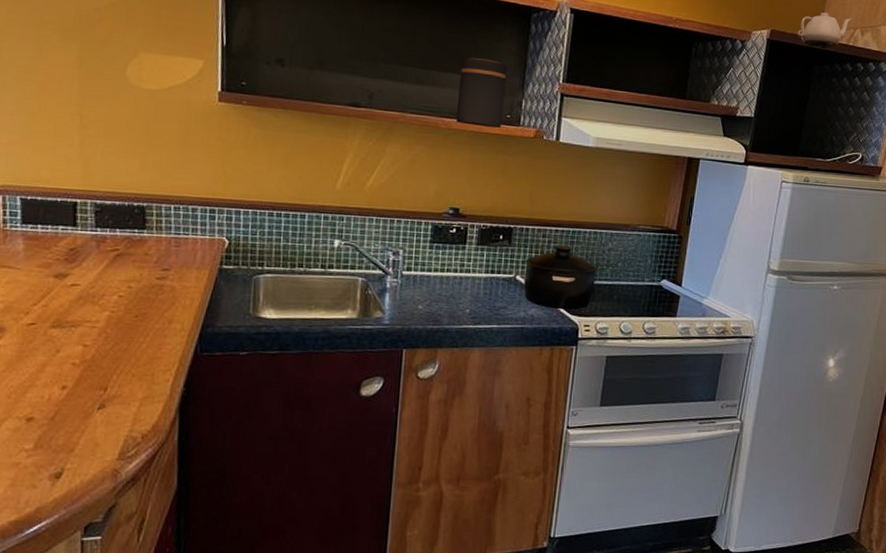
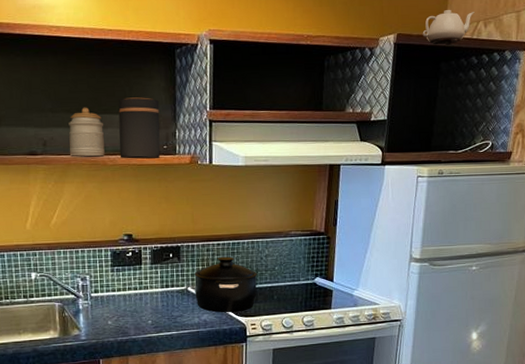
jar: none [398,61,442,119] -> present [68,107,105,158]

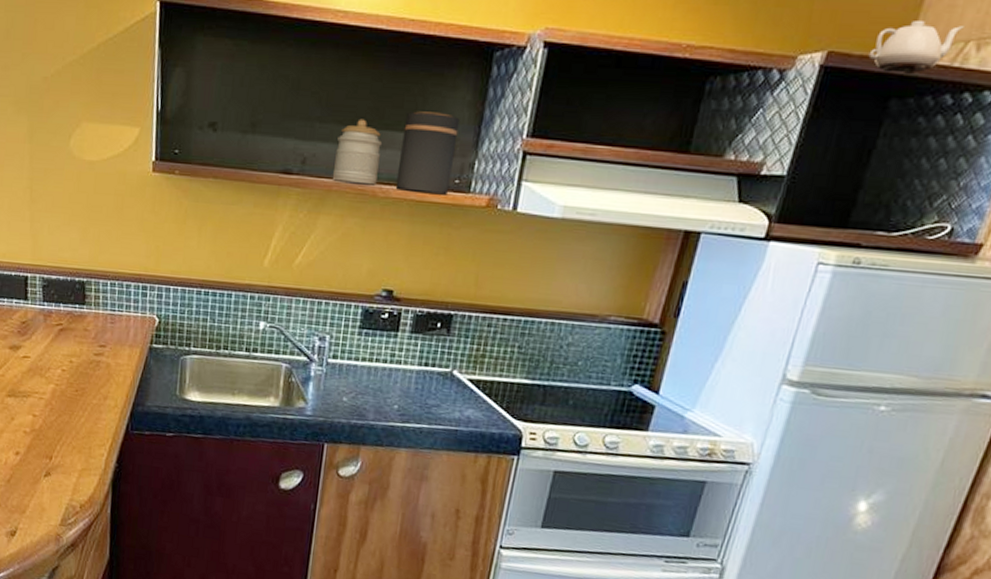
saucepan: present [194,256,257,312] -> none [461,336,552,414]

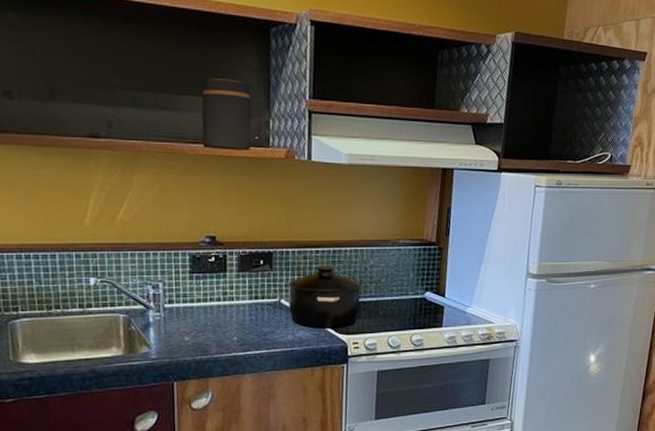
jar: present [332,119,383,187] -> none [140,85,185,146]
saucepan: none [461,336,552,414] -> present [289,266,361,329]
teapot: present [868,21,966,74] -> none [541,11,595,49]

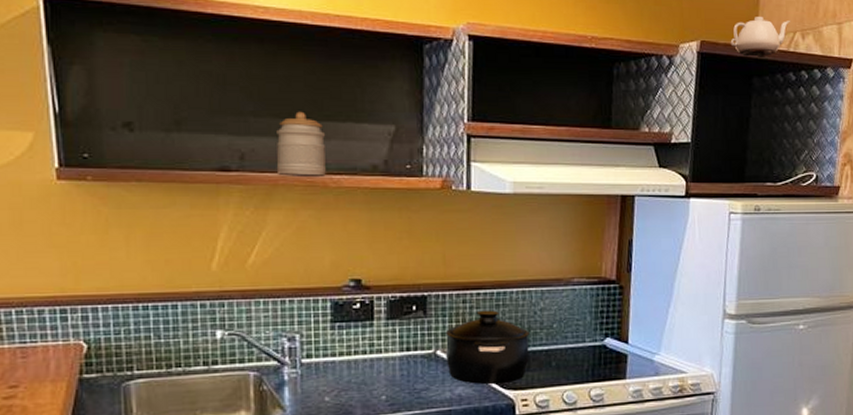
jar: none [140,85,185,146] -> present [276,111,326,178]
cylinder: present [201,78,251,150] -> none [345,102,402,181]
teapot: none [541,11,595,49] -> present [730,17,791,57]

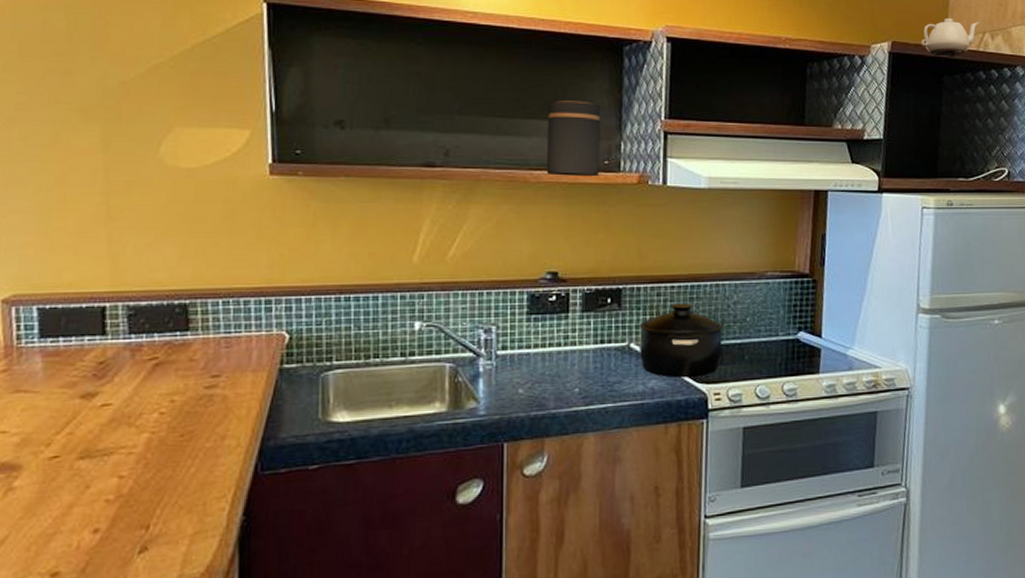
jar: present [276,111,326,178] -> none [479,110,528,173]
cylinder: none [345,102,402,181] -> present [546,100,601,176]

